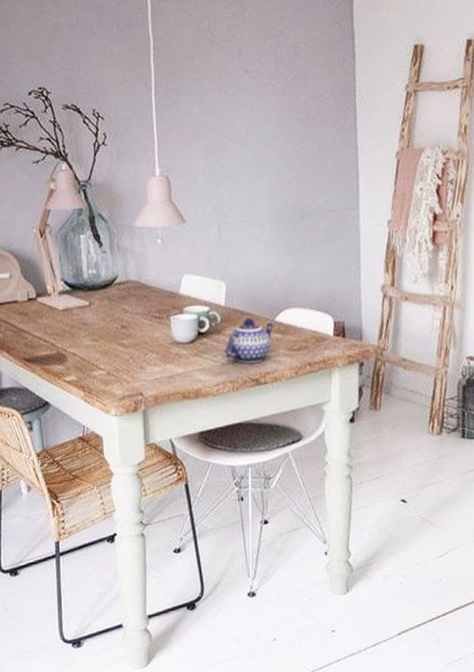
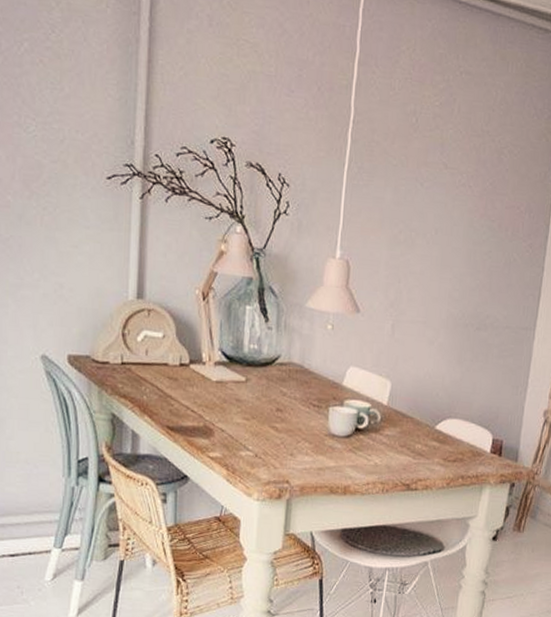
teapot: present [223,317,274,364] -> none [378,421,433,469]

